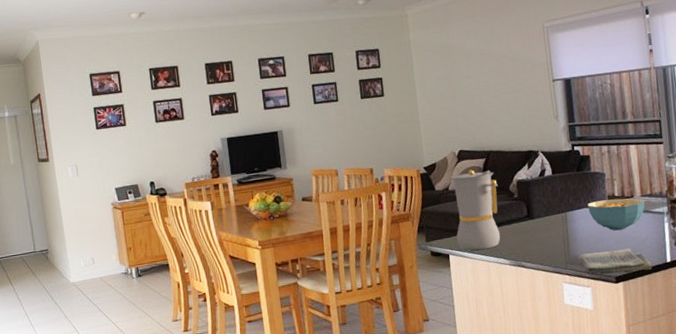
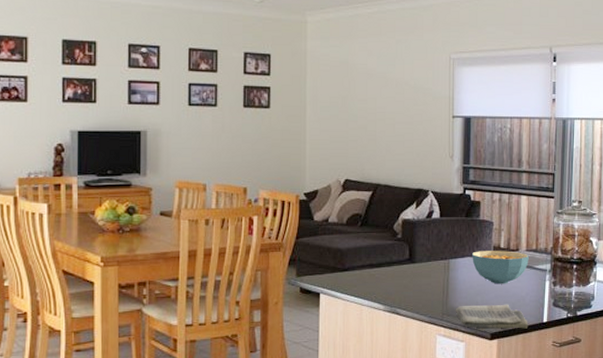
coffee maker: present [450,169,501,251] -> none [331,202,382,292]

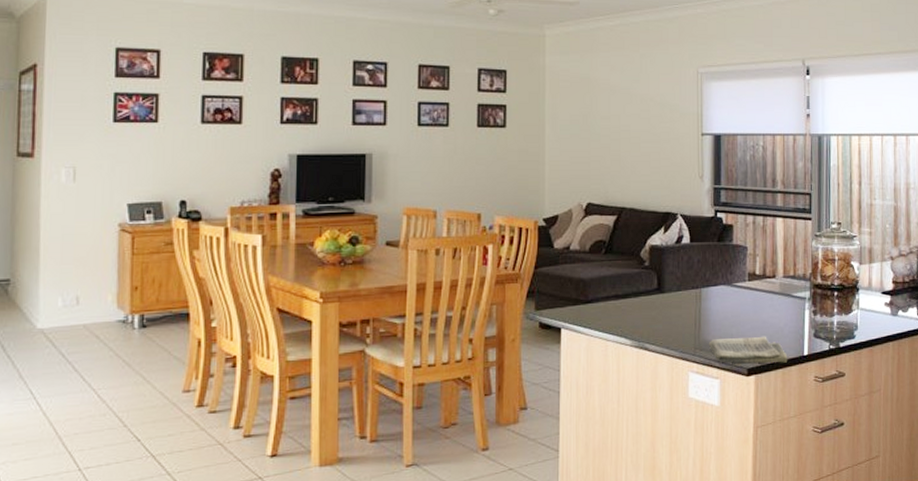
cereal bowl: present [472,251,529,284] -> none [725,277,786,315]

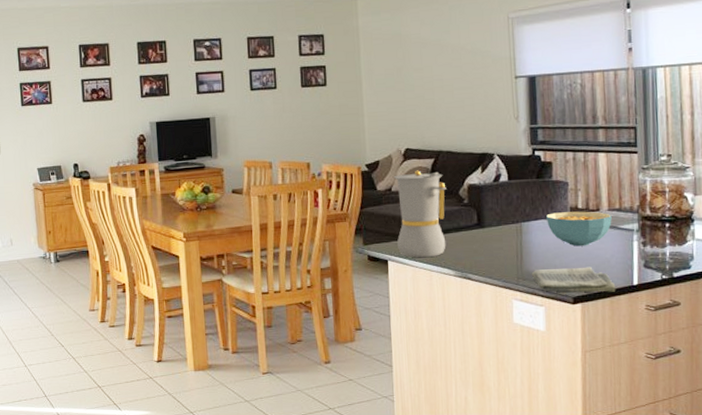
coffee maker: none [573,227,628,326] -> present [393,170,446,258]
cereal bowl: none [725,277,786,315] -> present [546,211,612,246]

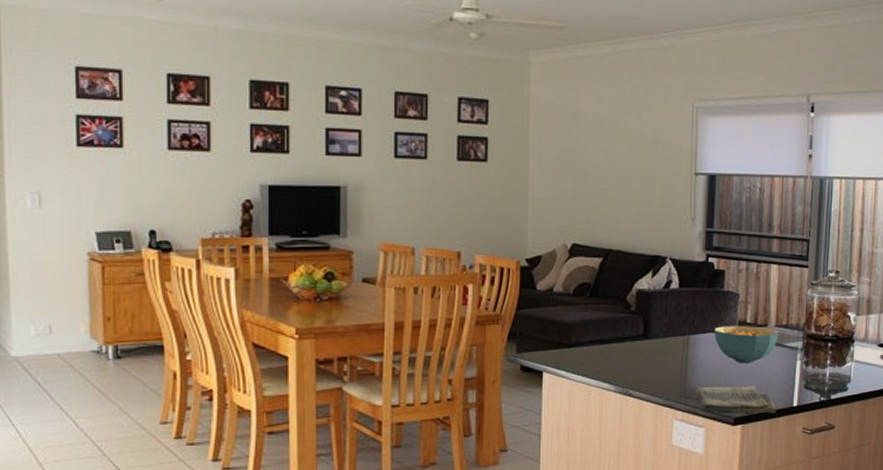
coffee maker: present [393,170,446,258] -> none [555,269,613,370]

